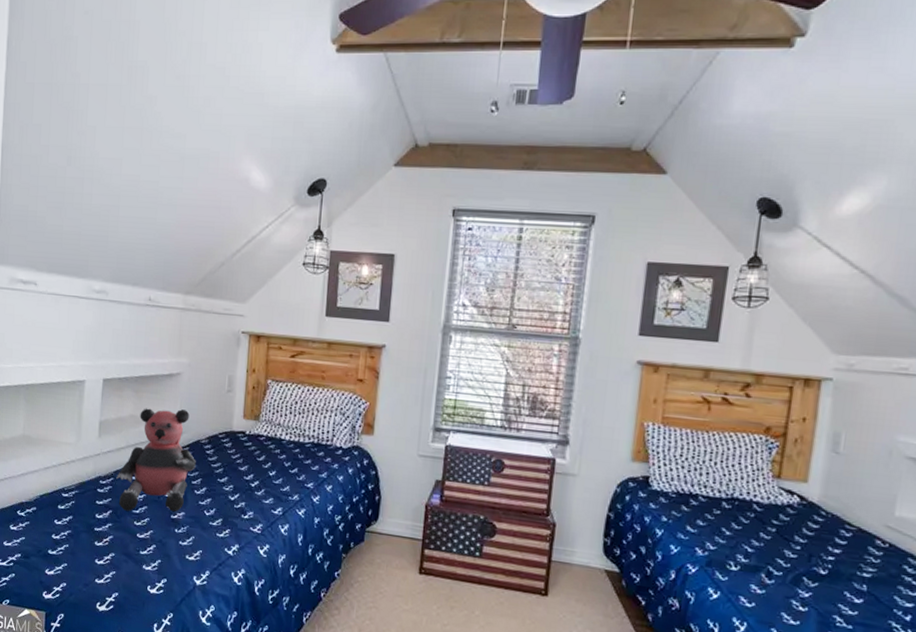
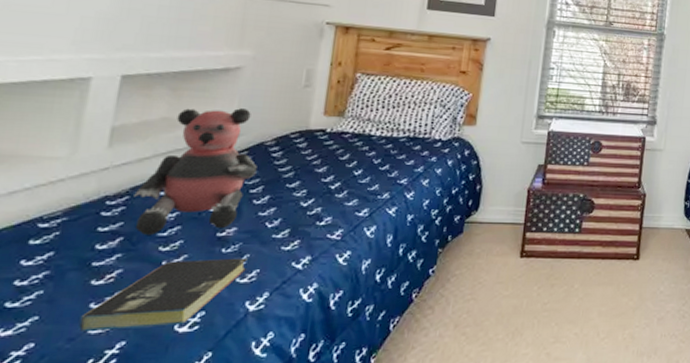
book: none [90,534,193,588] -> present [78,258,248,331]

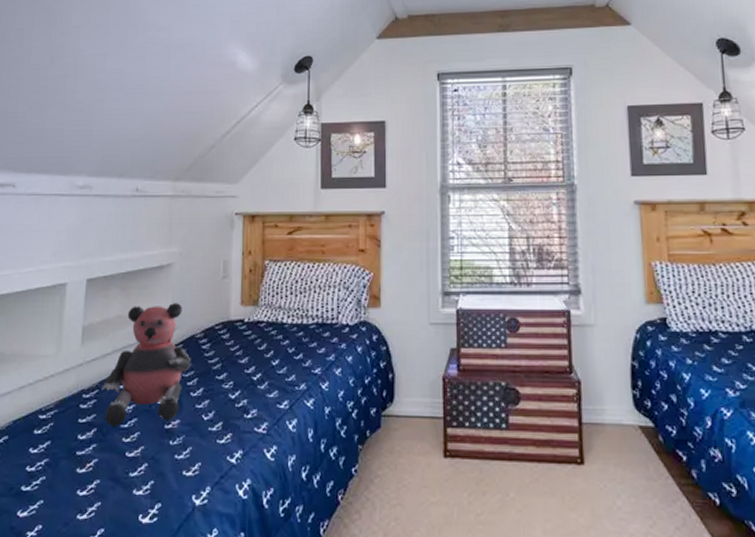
book: present [78,258,248,331] -> none [70,450,190,517]

